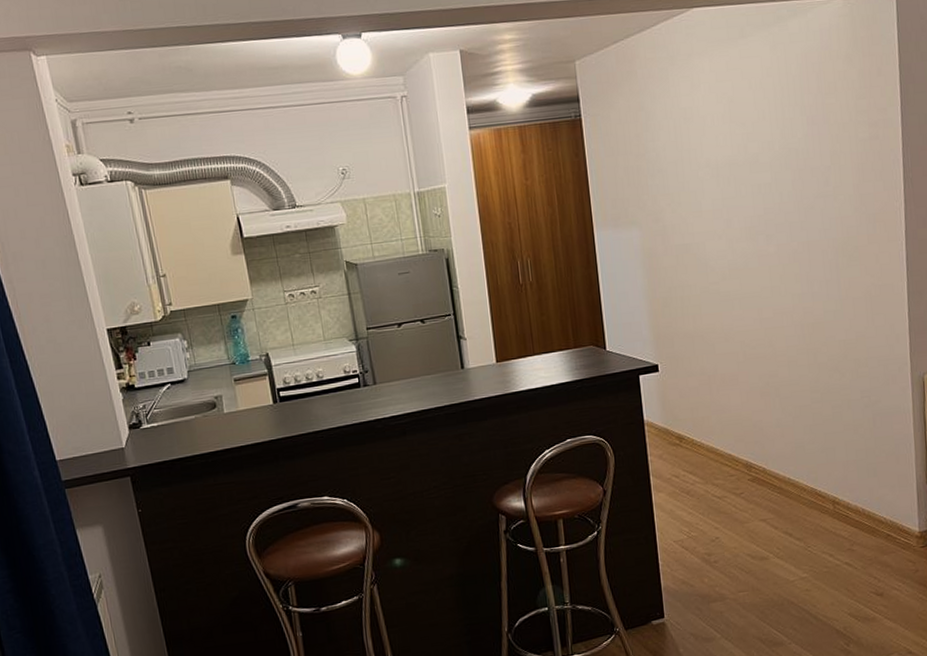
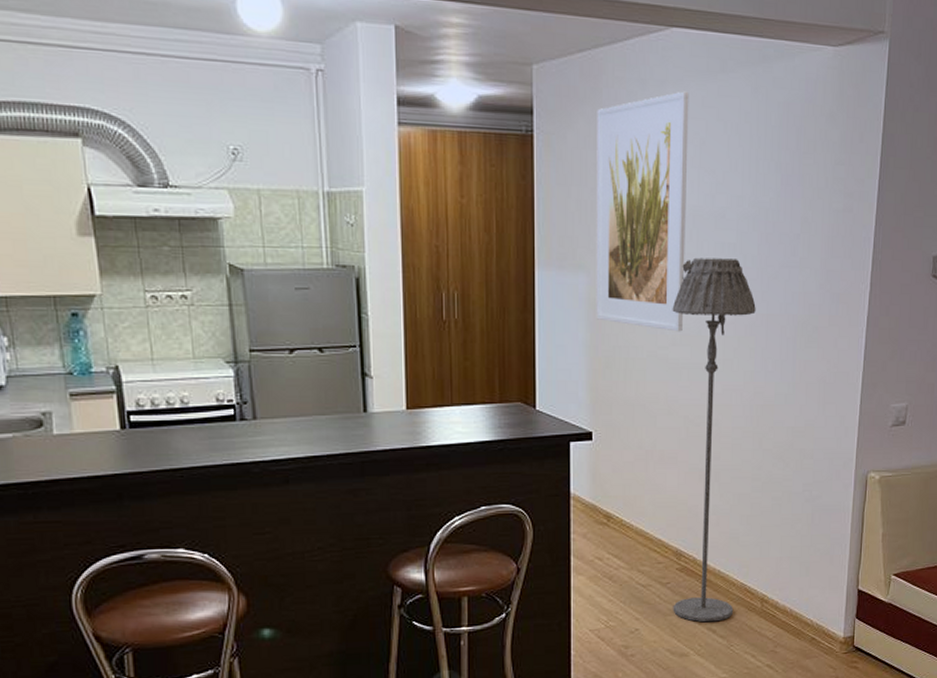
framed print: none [634,59,730,268] -> present [596,91,689,332]
floor lamp: none [718,196,807,527] -> present [672,257,756,623]

